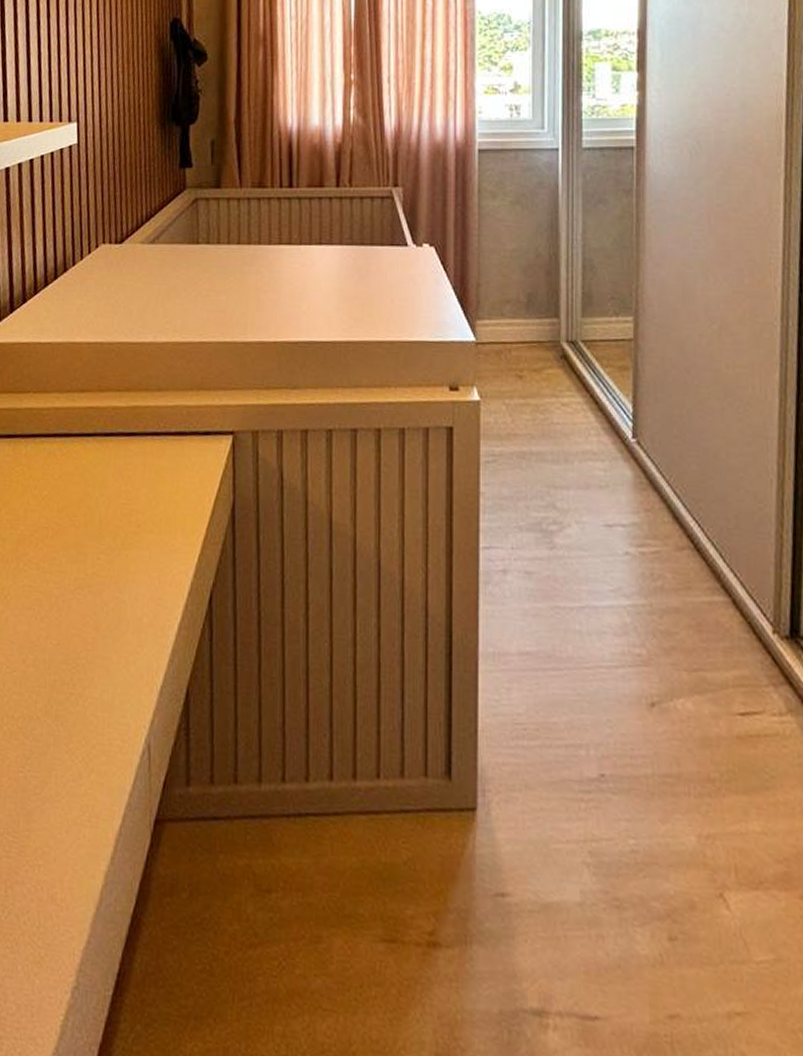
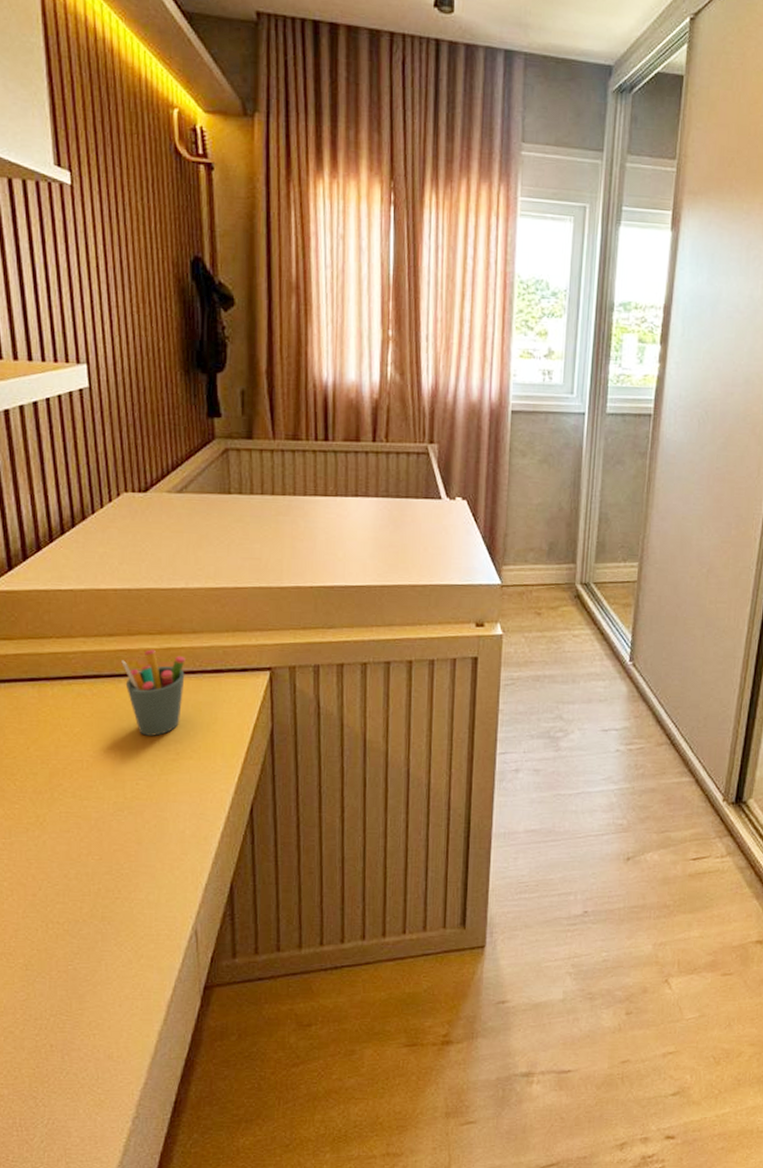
pen holder: none [90,407,151,504] -> present [121,649,185,736]

